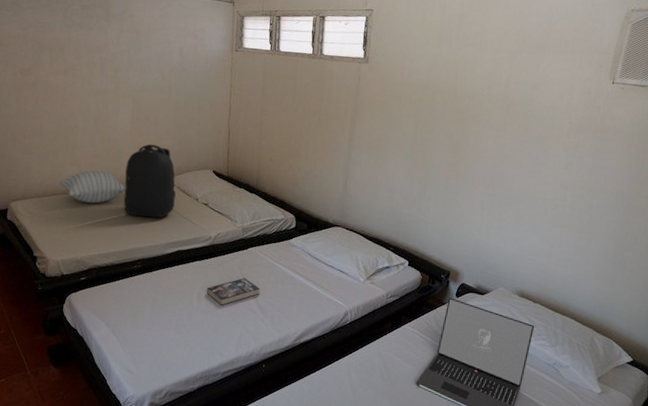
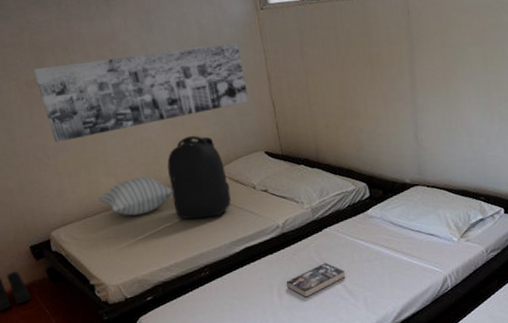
wall art: none [29,60,211,127] -> present [32,42,249,143]

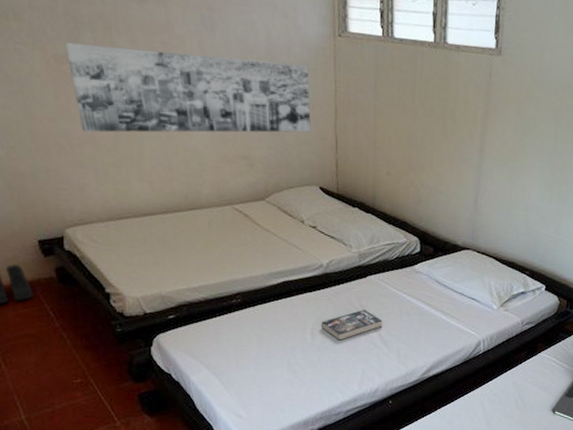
pillow: present [98,176,174,216] -> none [126,187,214,228]
backpack: present [167,135,231,220] -> none [211,154,277,245]

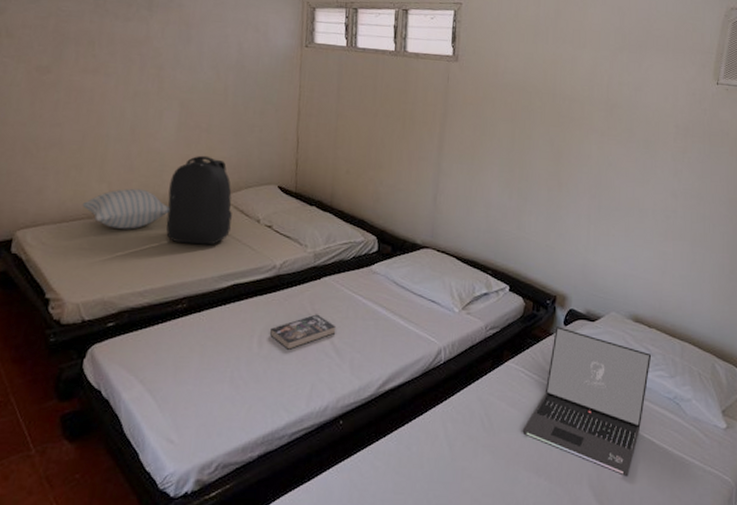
wall art: present [64,42,311,133] -> none [48,55,276,136]
pillow: none [126,187,214,228] -> present [82,188,170,229]
backpack: none [211,154,277,245] -> present [166,155,233,245]

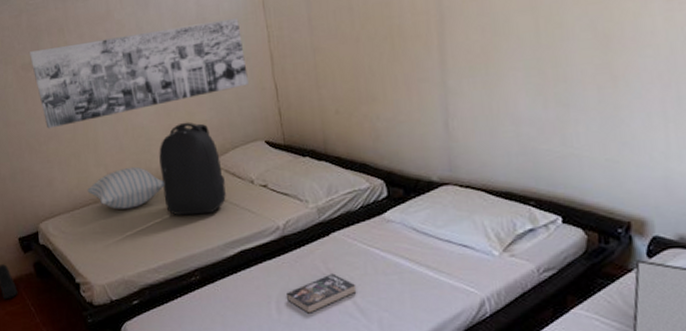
wall art: none [48,55,276,136] -> present [28,18,249,129]

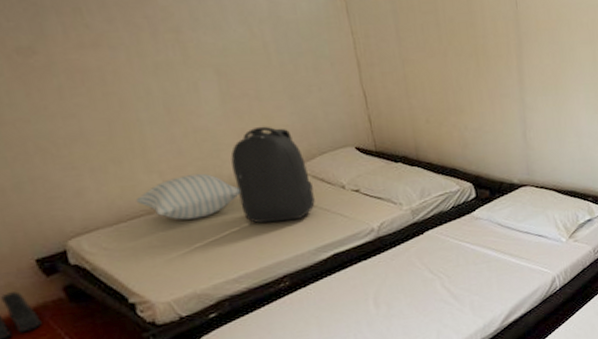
wall art: present [28,18,249,129] -> none [26,21,334,129]
book: present [287,273,357,314] -> none [384,267,451,305]

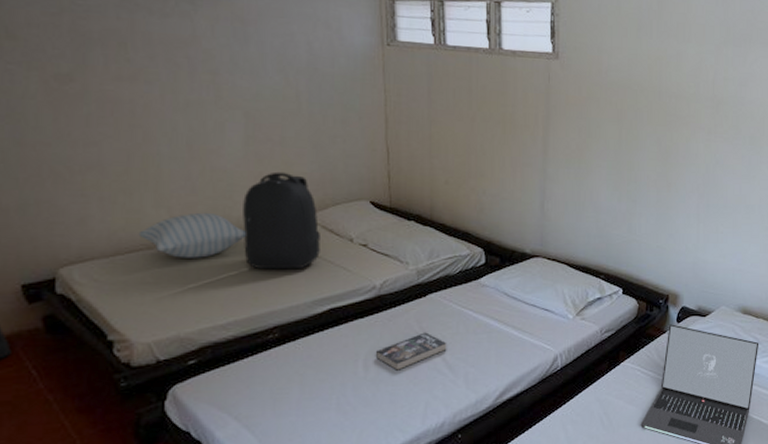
book: none [384,267,451,305] -> present [376,332,447,371]

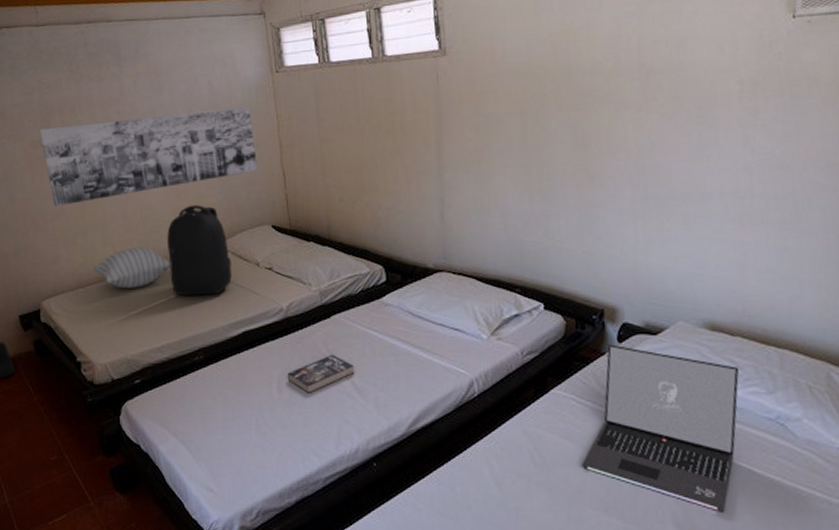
wall art: none [68,60,359,157] -> present [38,107,258,207]

